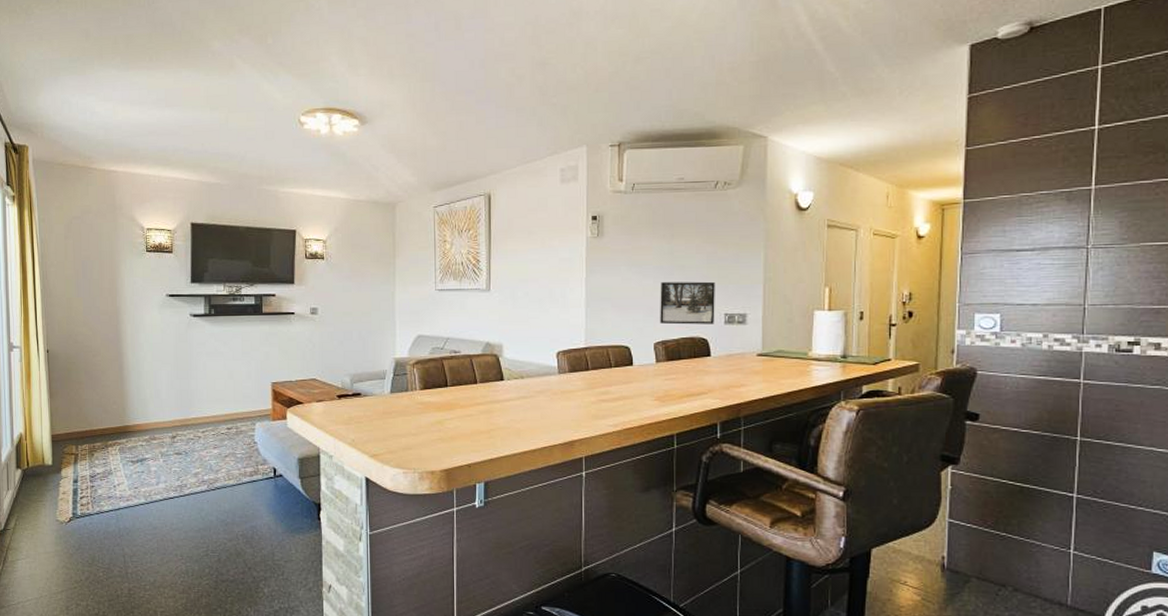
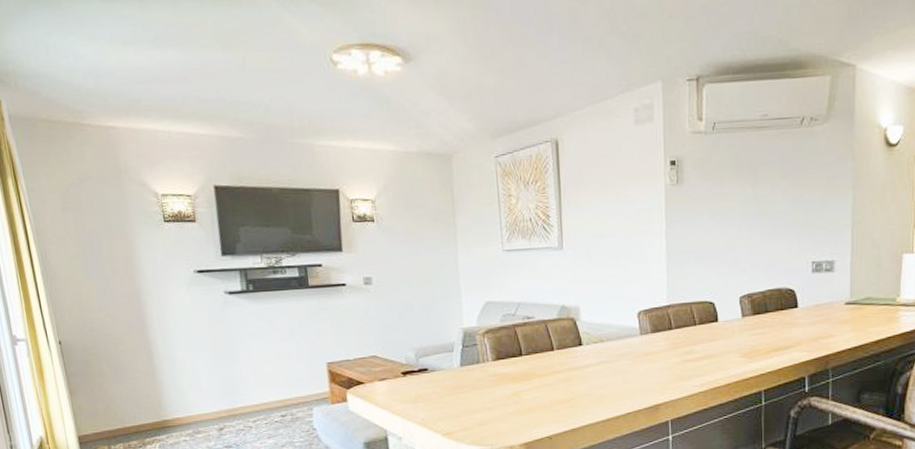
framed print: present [660,281,715,325] -> none [744,227,802,276]

